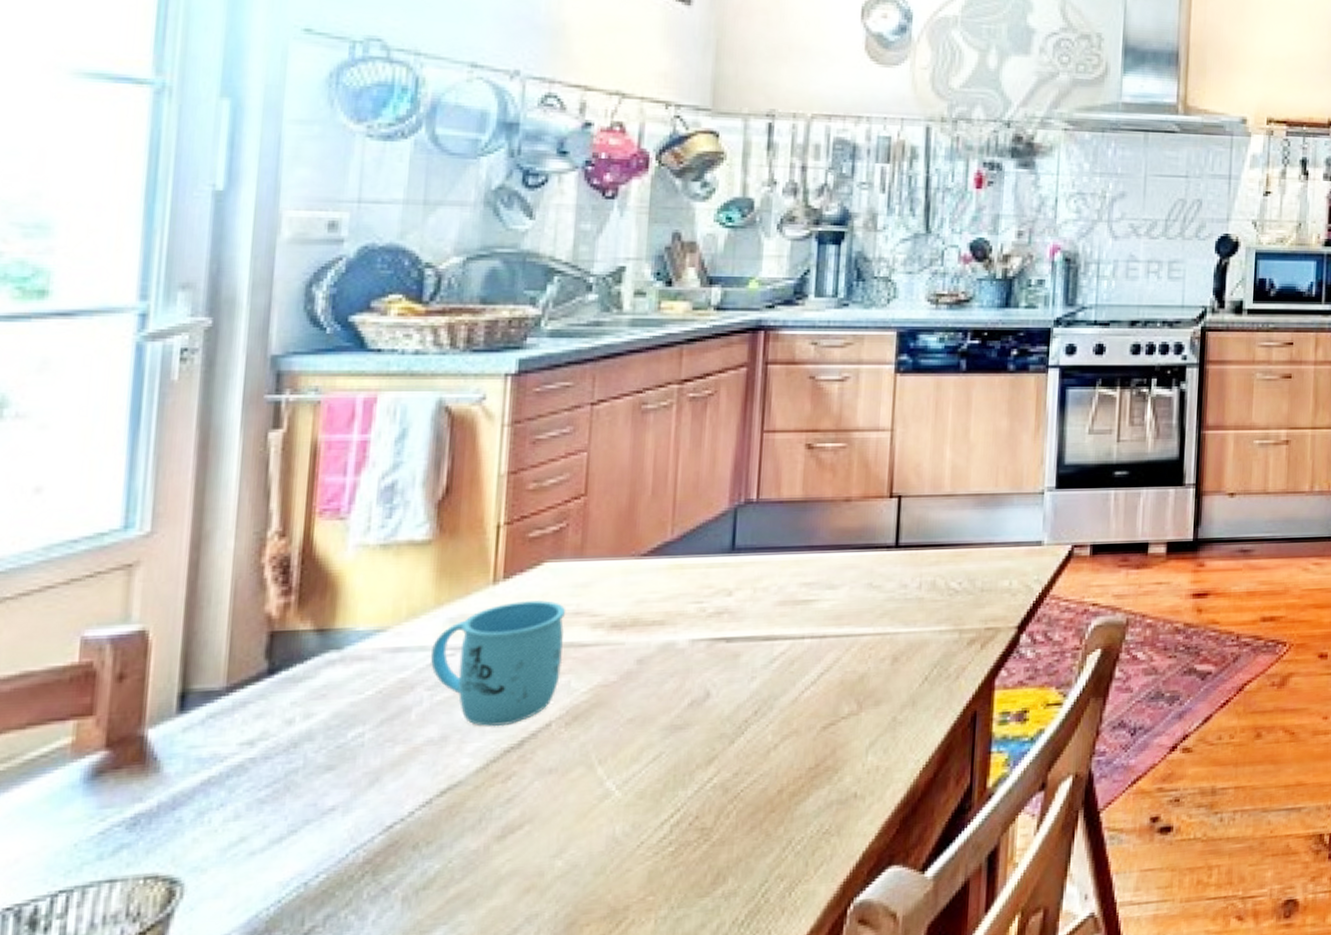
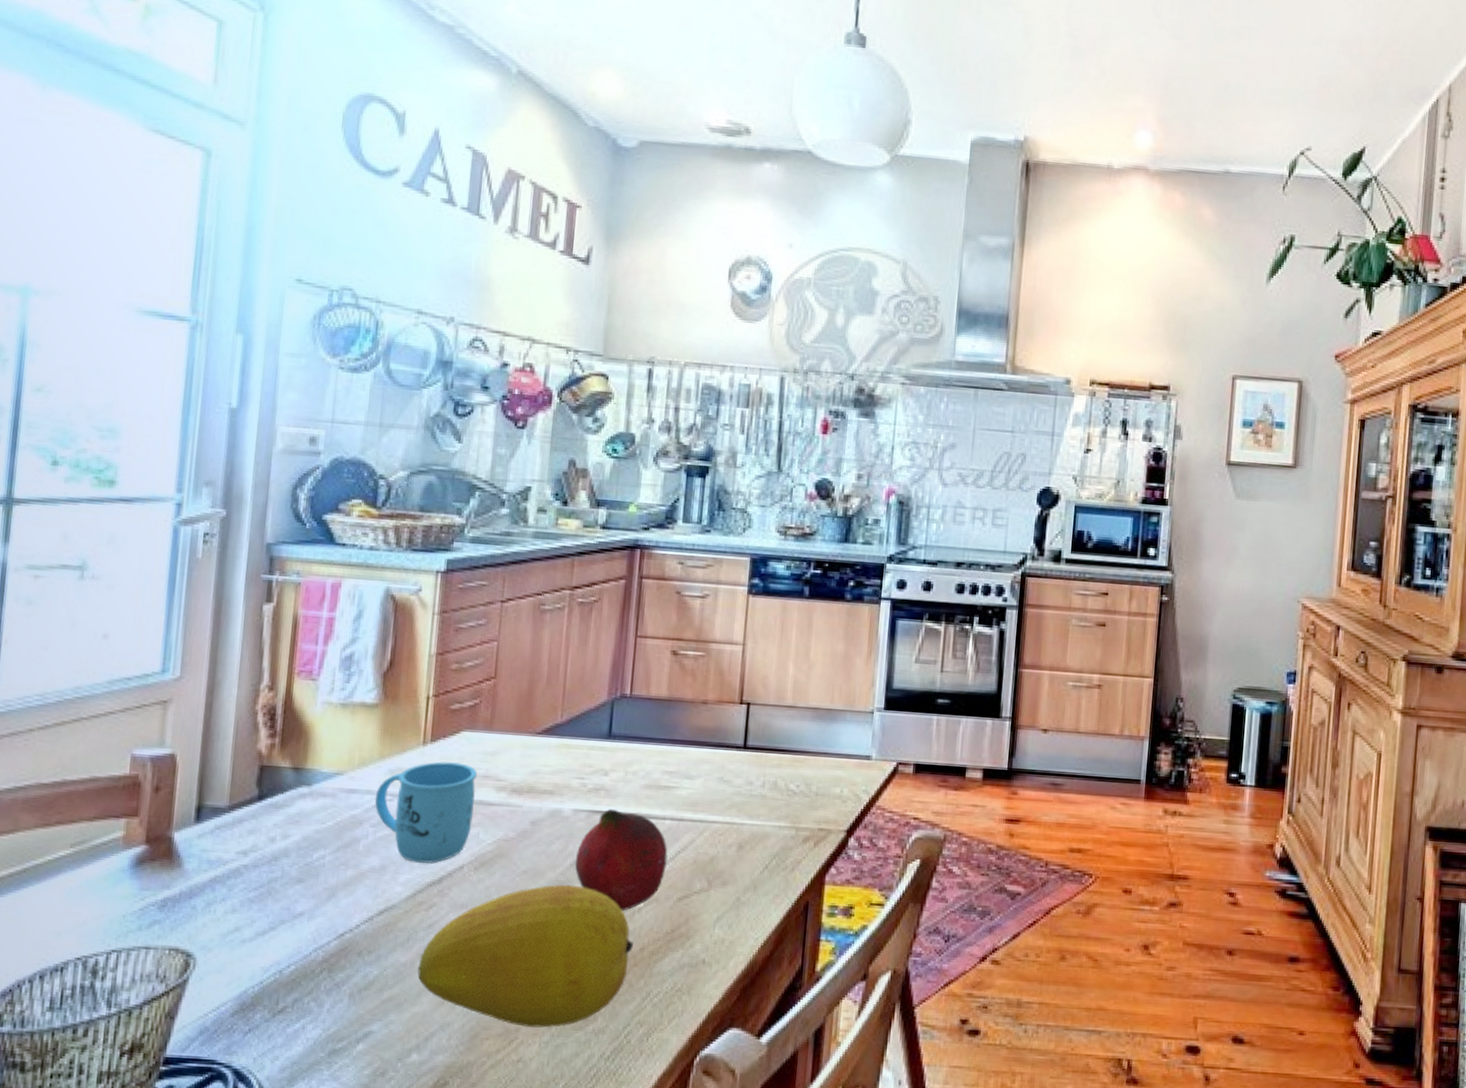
fruit: none [494,728,769,904] -> present [417,884,633,1028]
fruit: none [693,633,808,750] -> present [574,808,668,911]

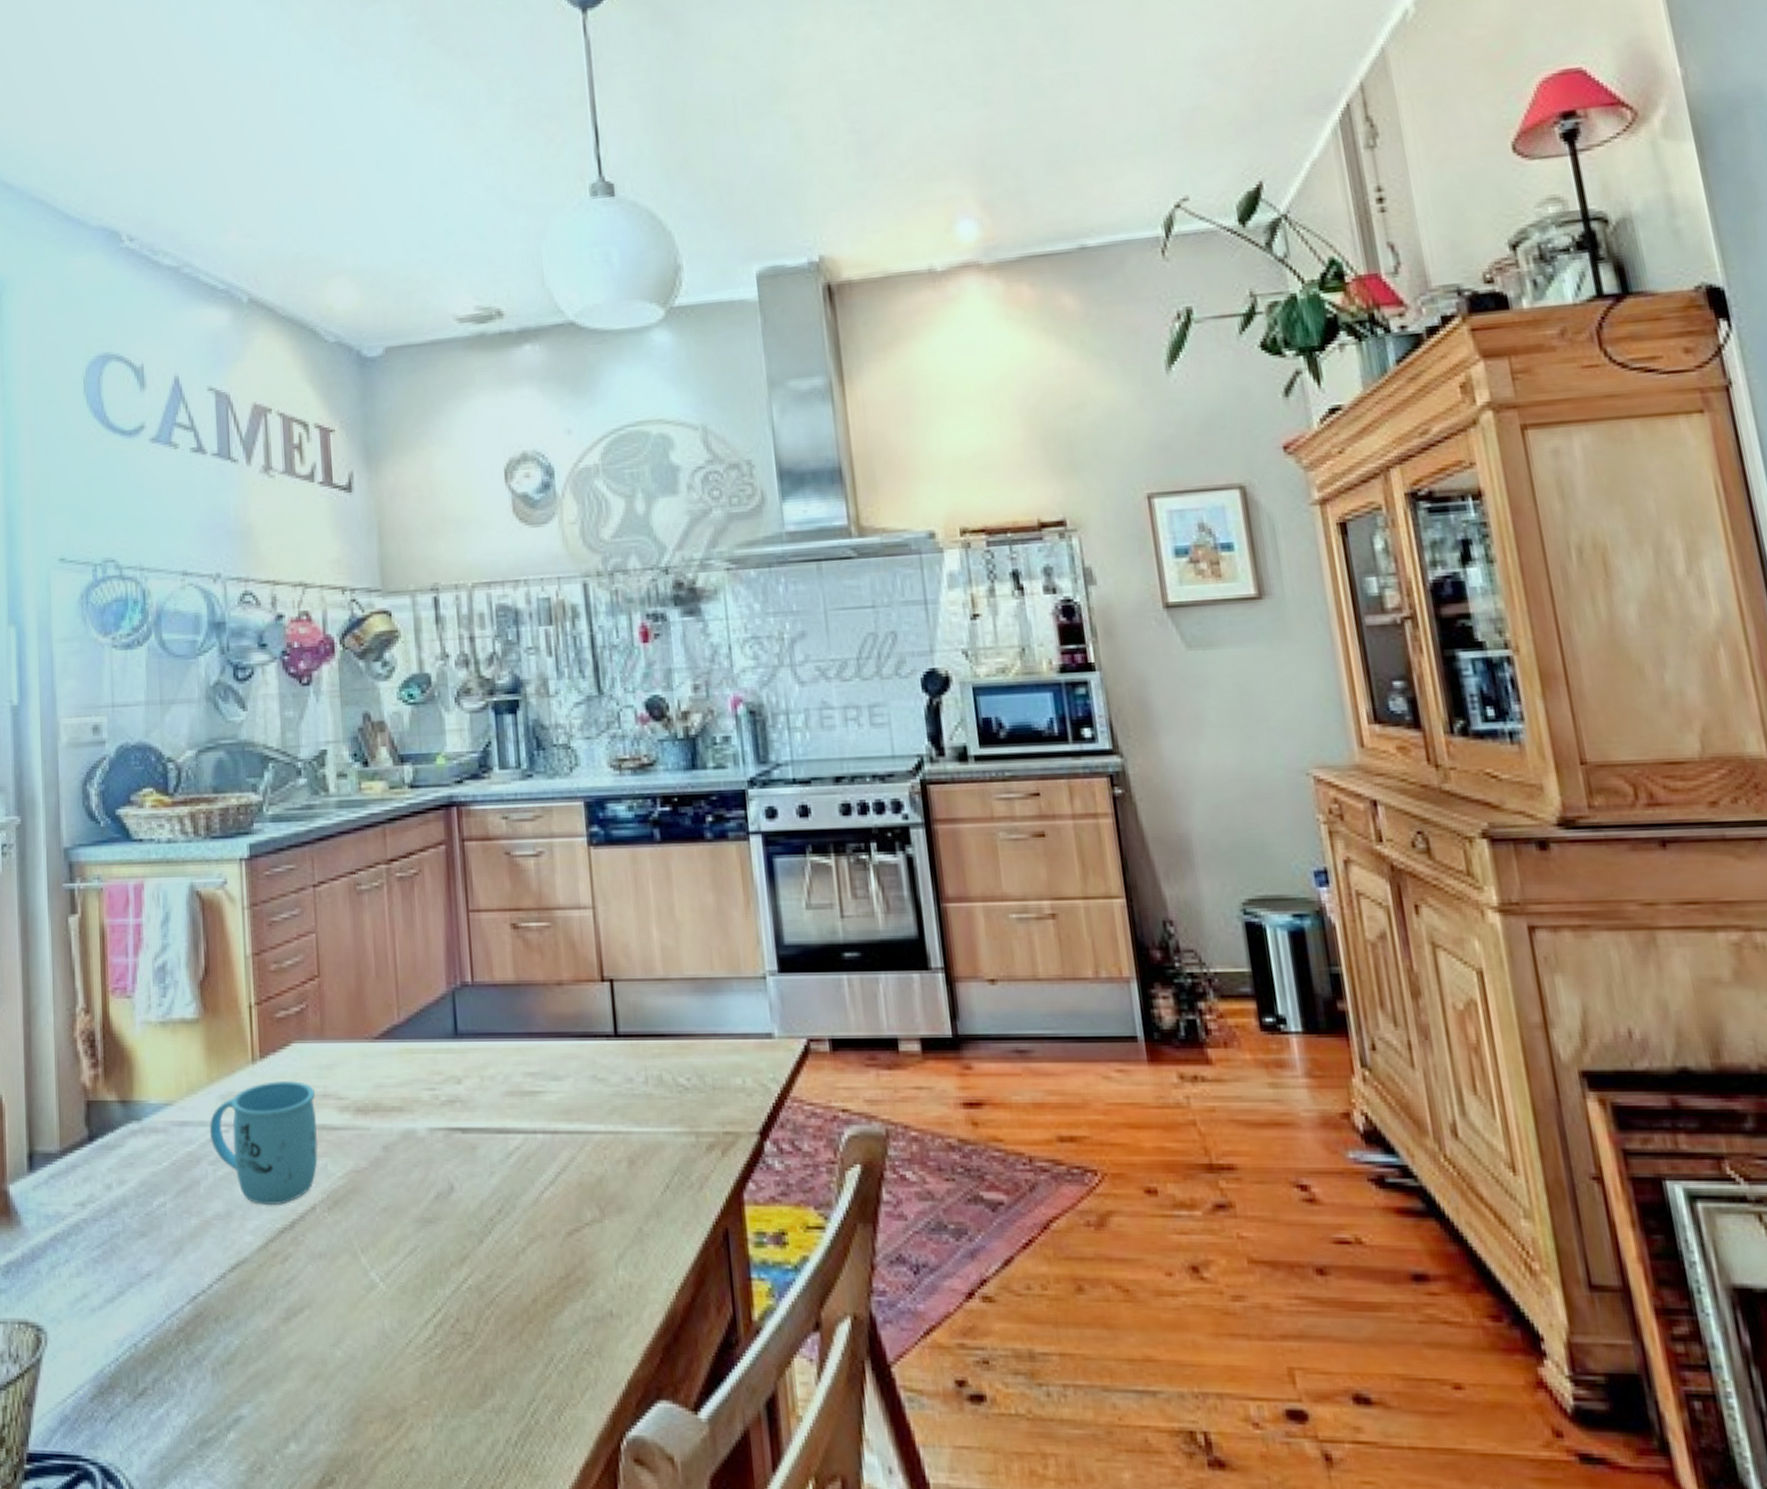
fruit: present [417,884,633,1028] -> none [282,1222,523,1407]
fruit: present [574,808,668,911] -> none [439,1124,547,1252]

